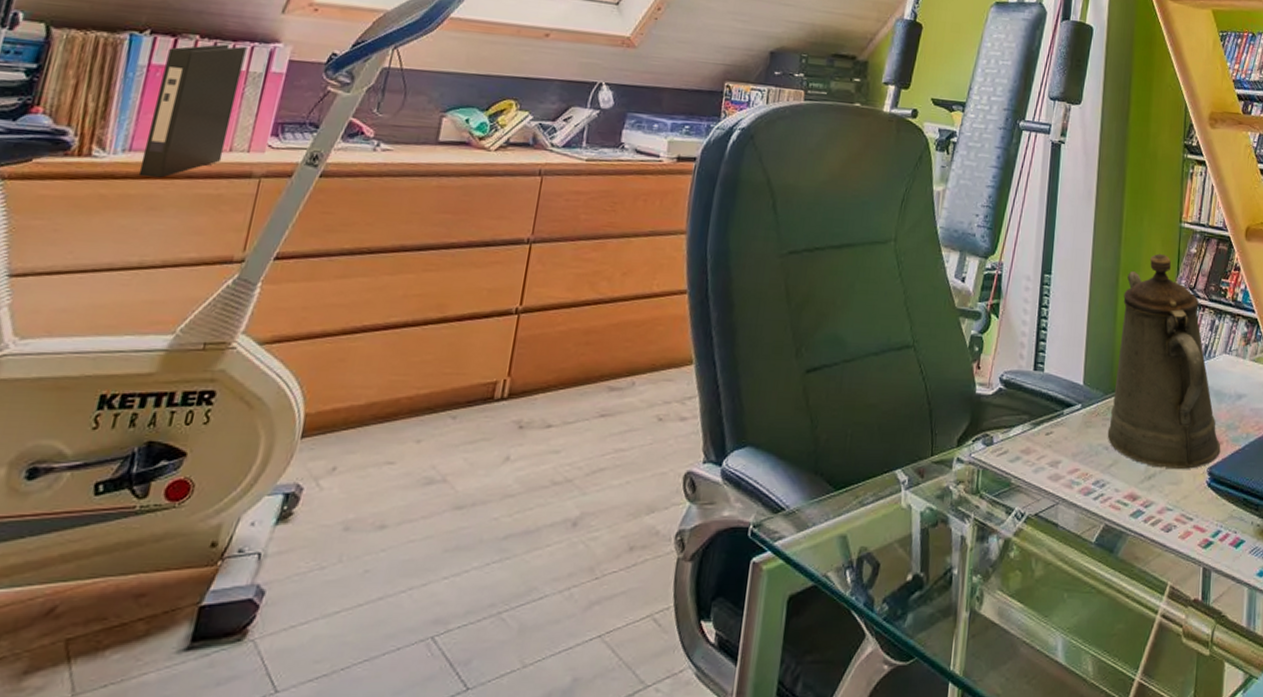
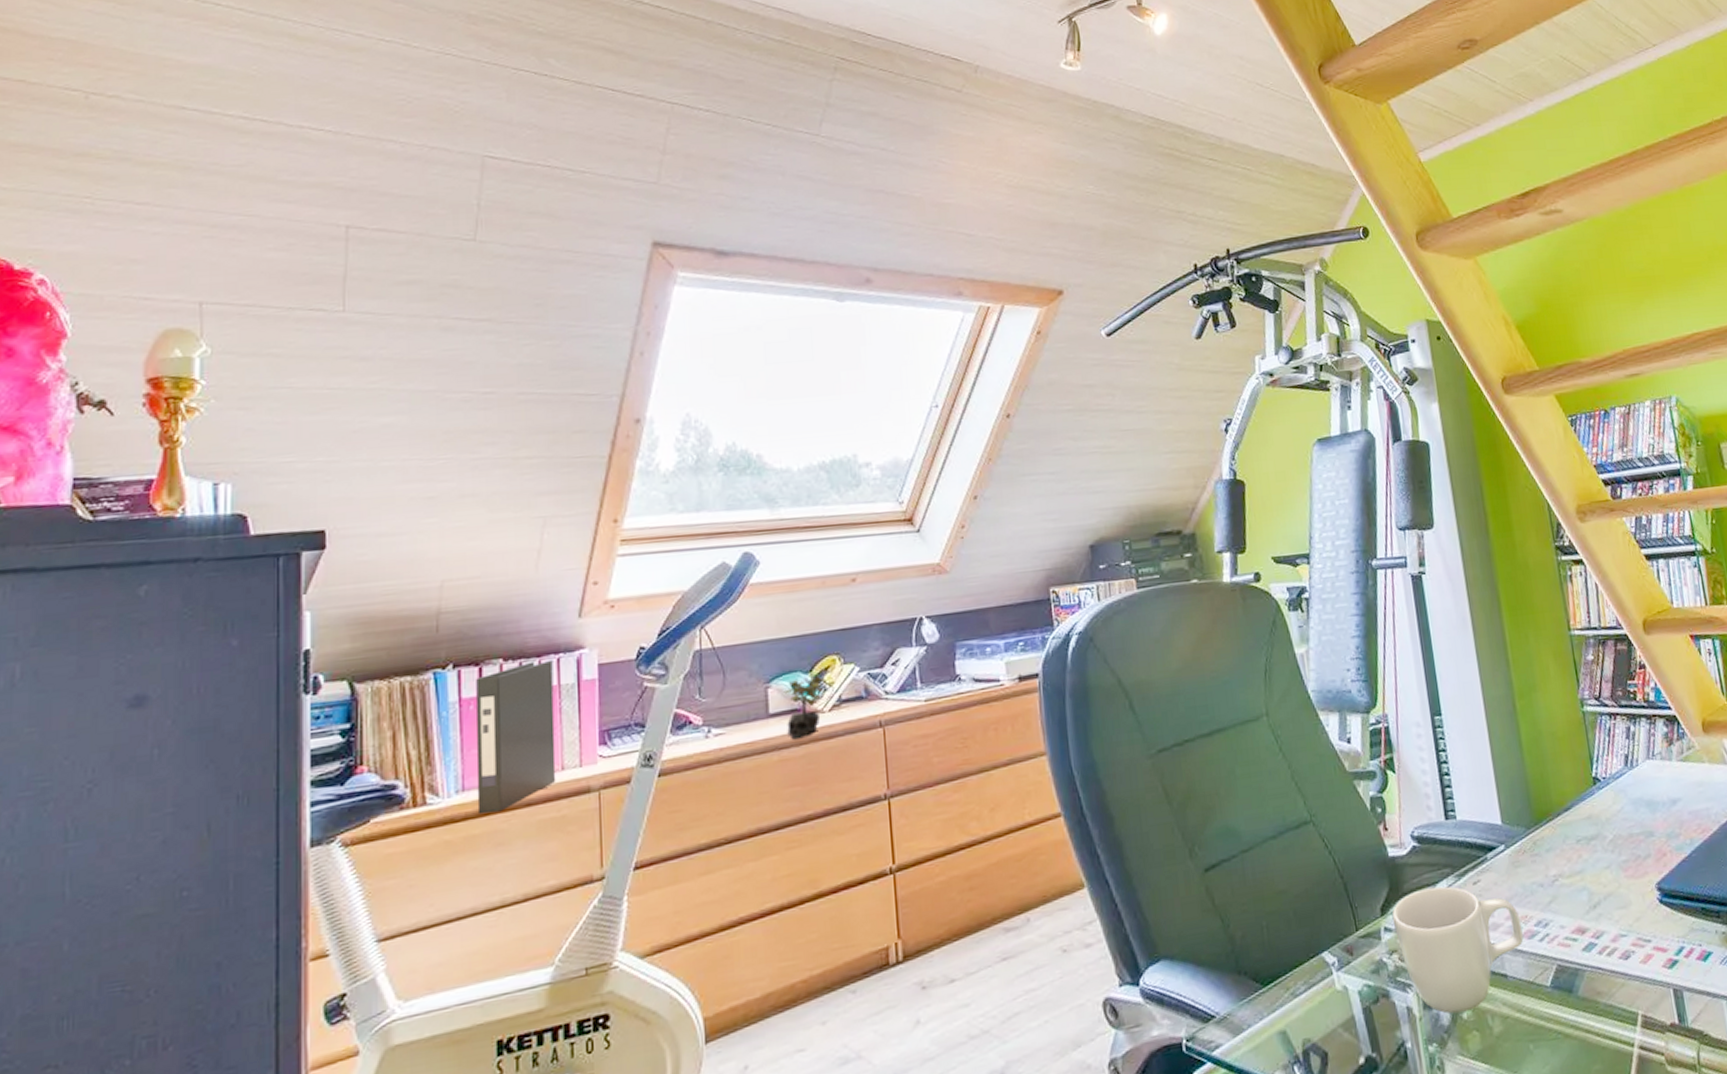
succulent plant: none [451,112,499,172] -> present [783,673,825,741]
mug: none [966,429,1081,551] -> present [1392,886,1524,1014]
coffee pot: present [1107,253,1221,470] -> none [1524,668,1666,895]

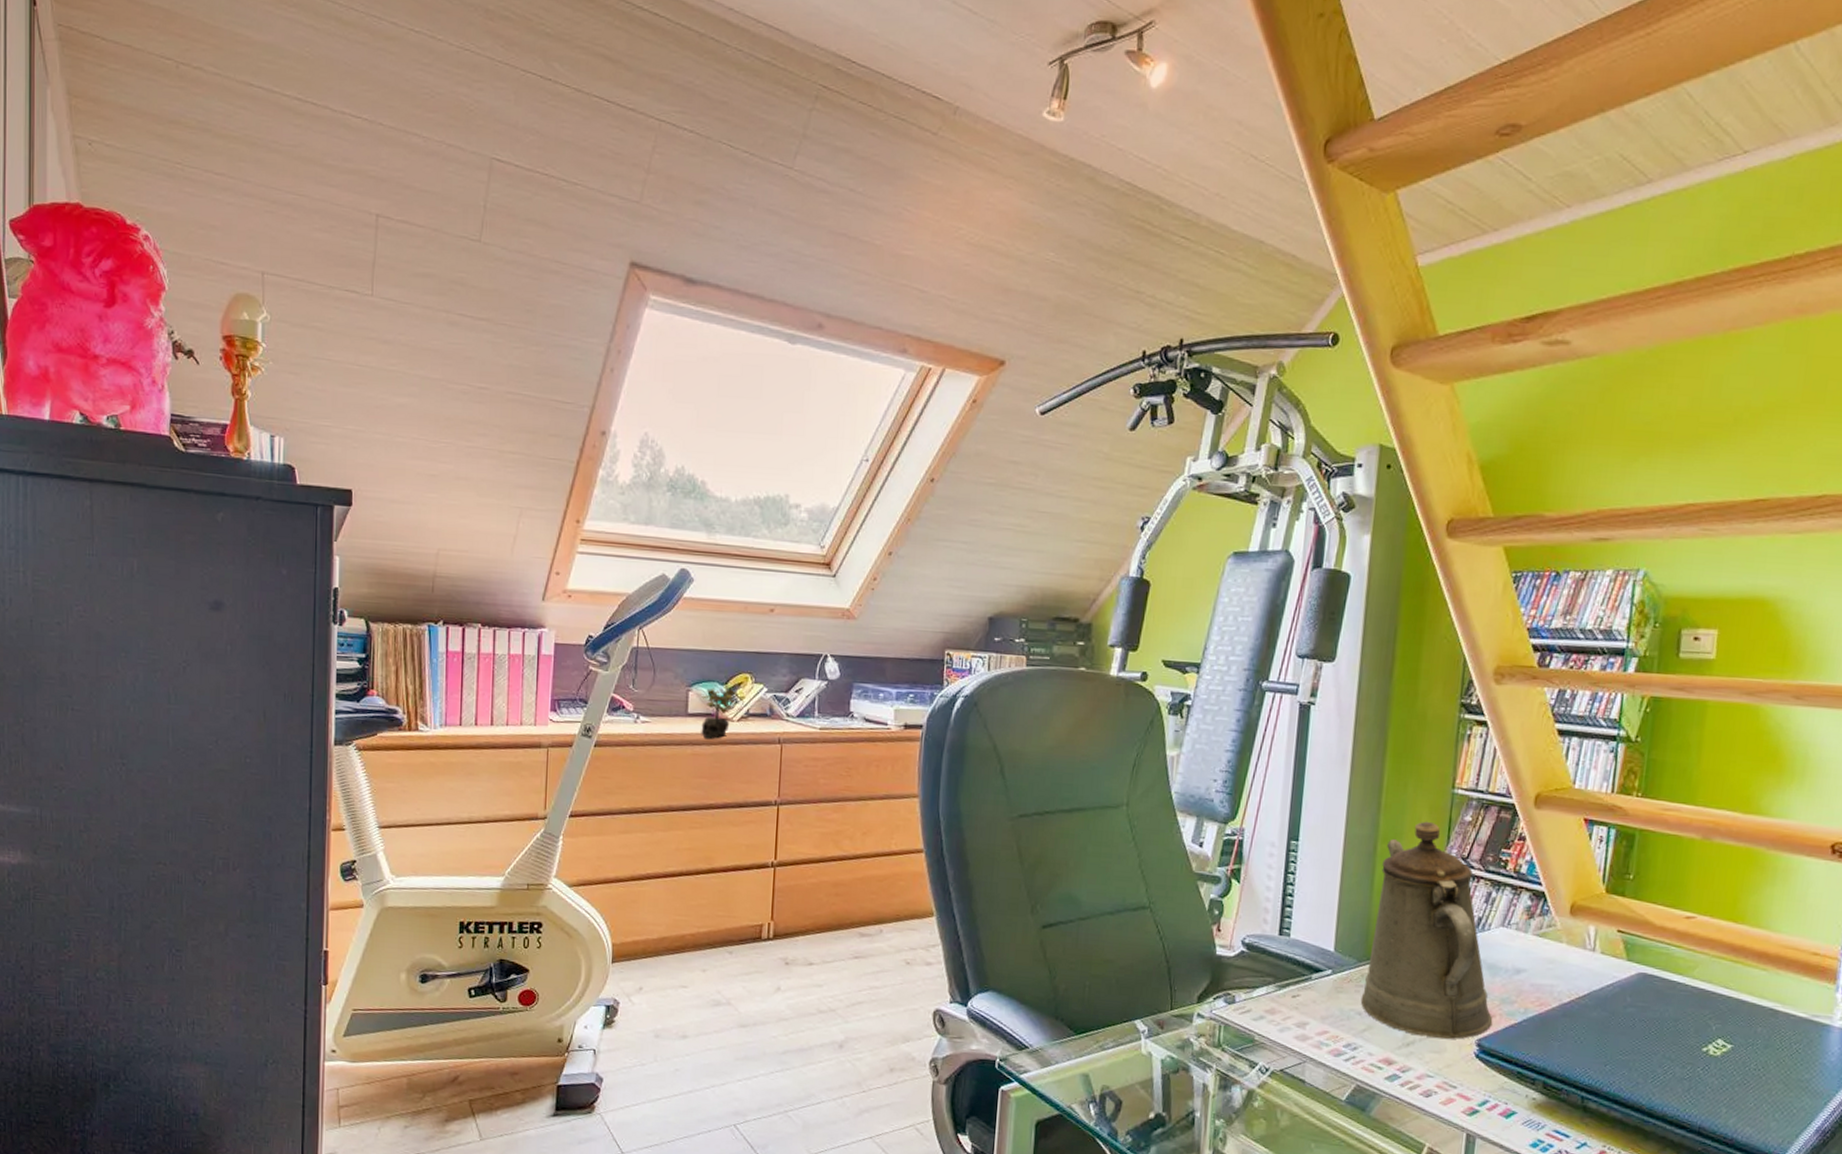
binder: present [476,659,556,815] -> none [455,631,519,749]
mug: present [1392,886,1524,1014] -> none [1206,989,1331,1102]
coffee pot: none [1524,668,1666,895] -> present [1360,821,1493,1039]

